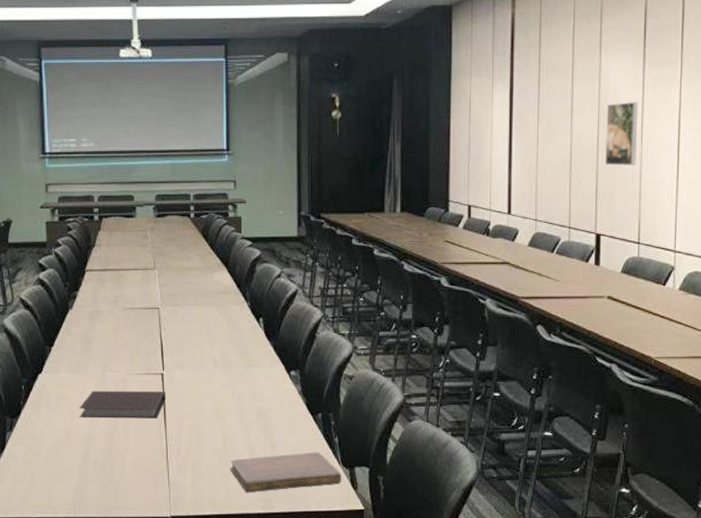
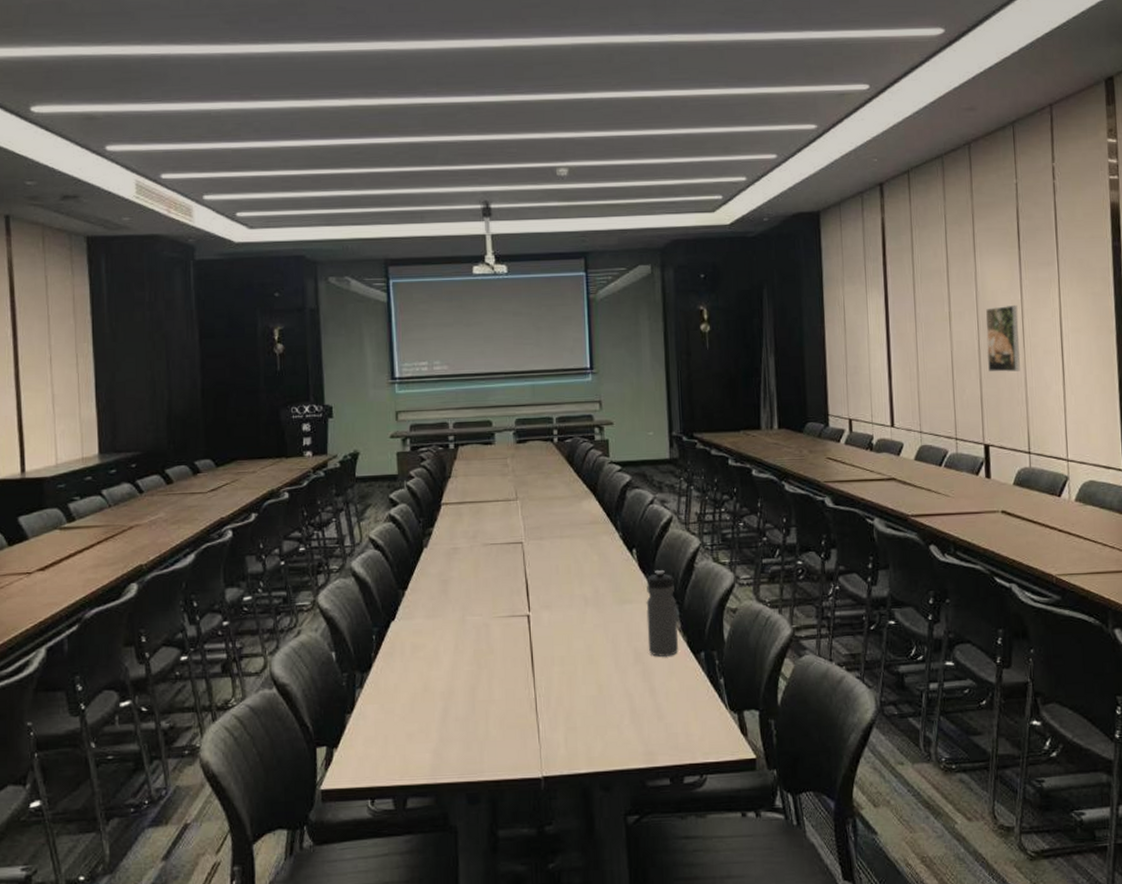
notebook: present [79,390,166,419] -> none [437,635,534,669]
notebook: present [230,452,342,493] -> none [606,695,730,746]
water bottle: none [270,337,299,417] -> present [646,569,679,658]

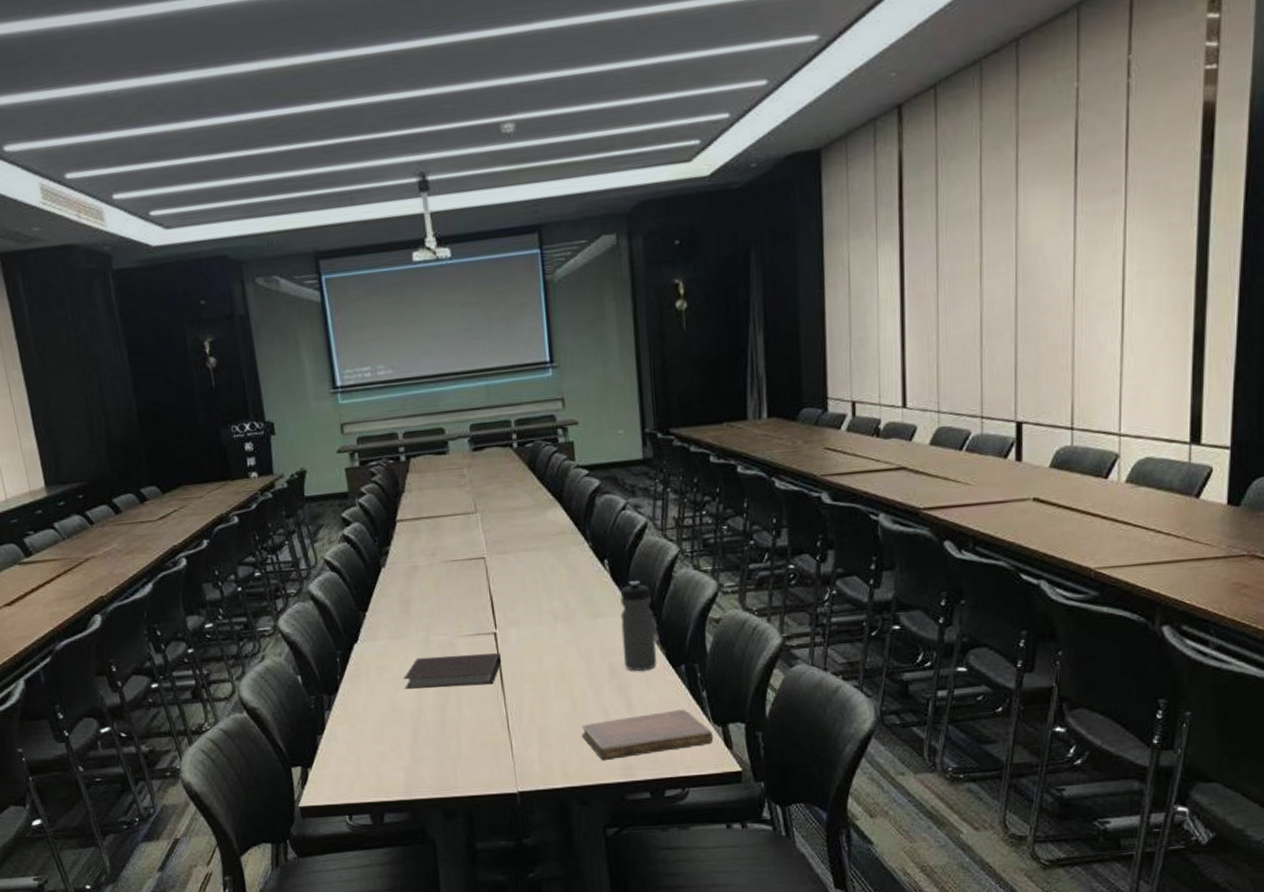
notebook: none [437,635,534,669] -> present [403,653,502,689]
notebook: none [606,695,730,746] -> present [581,709,714,761]
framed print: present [985,305,1021,373] -> none [1025,248,1069,335]

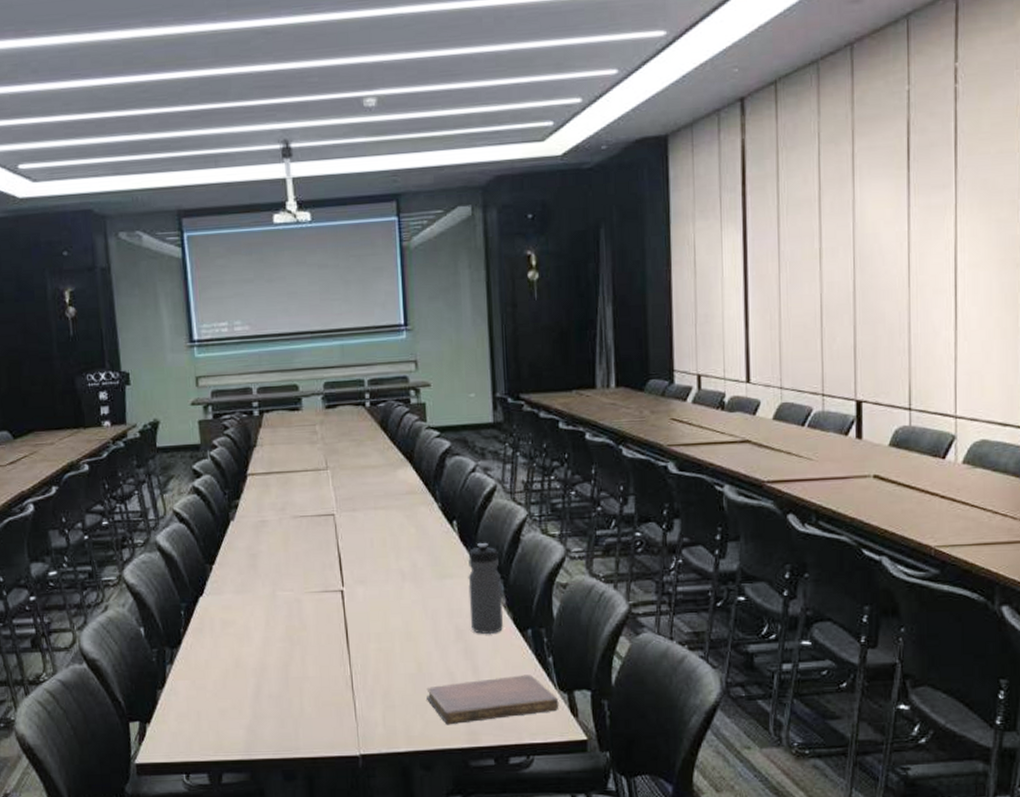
notebook: present [403,653,502,689] -> none [248,611,348,645]

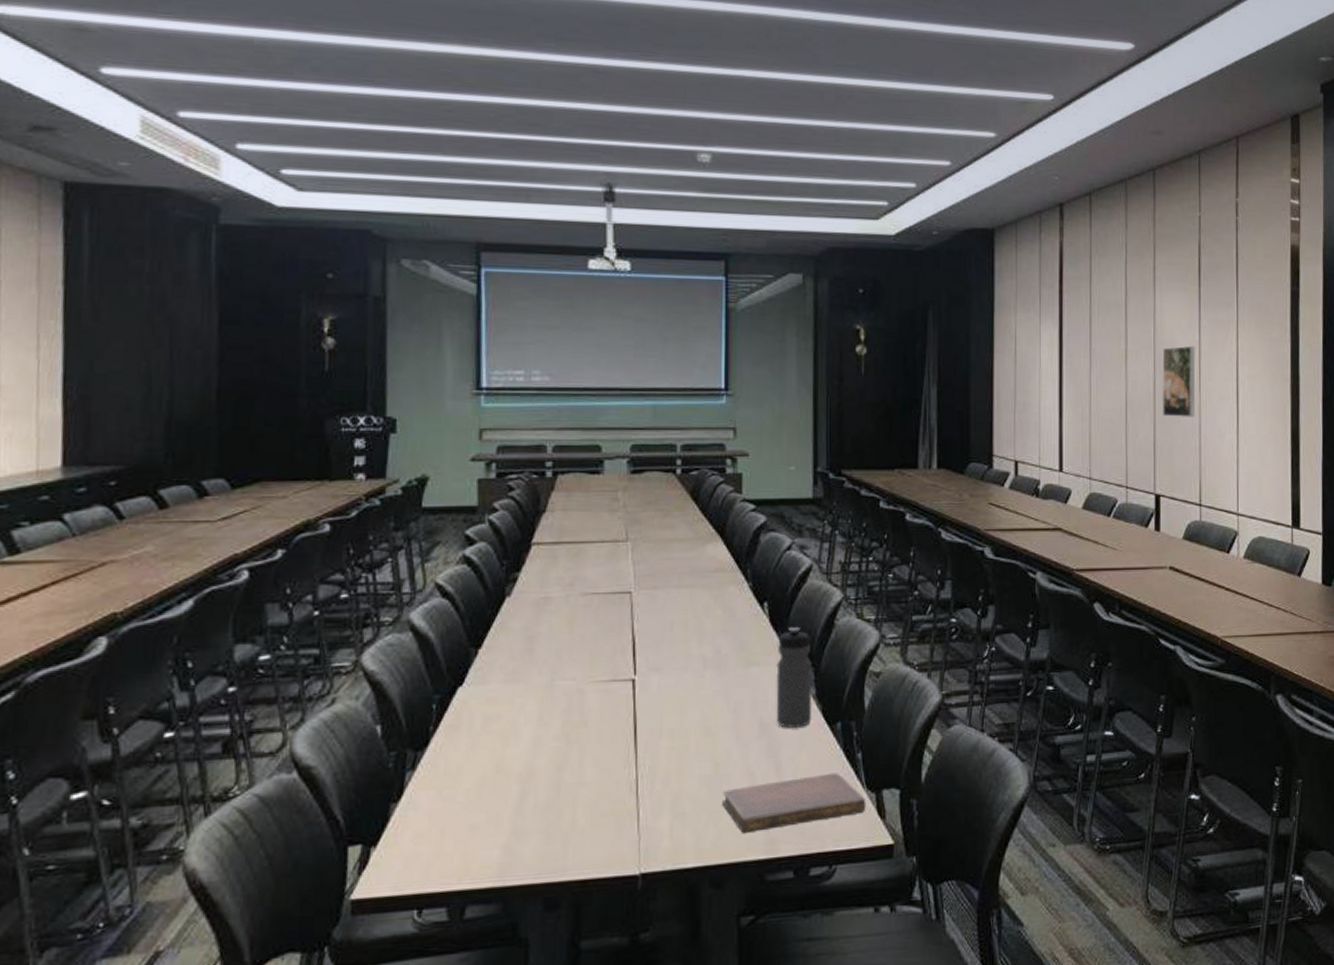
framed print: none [863,238,904,318] -> present [1162,346,1196,418]

